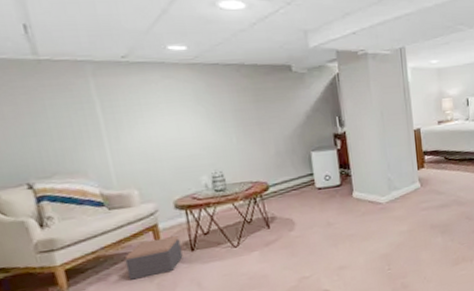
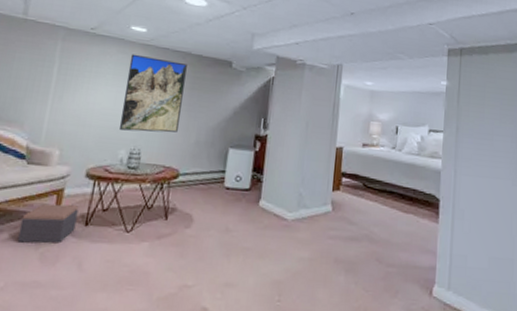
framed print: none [178,76,255,157] -> present [119,54,187,133]

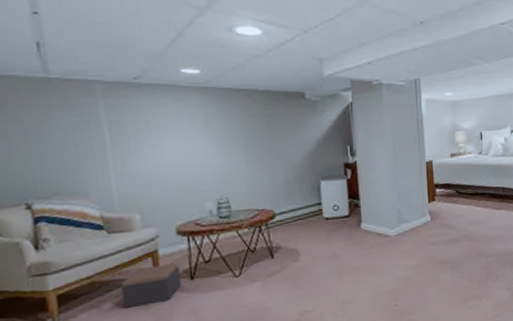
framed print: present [119,54,187,133] -> none [189,100,263,182]

